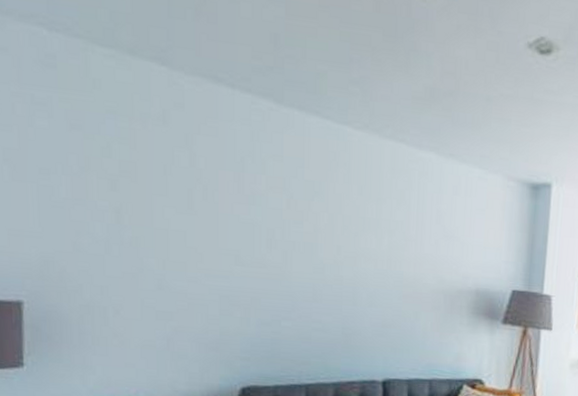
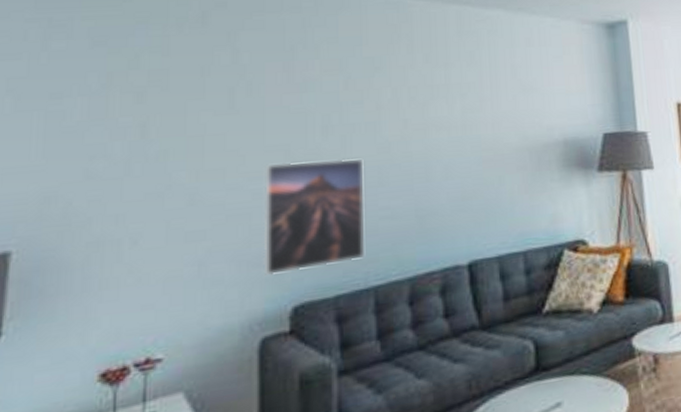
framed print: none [218,266,301,361] -> present [263,158,365,276]

